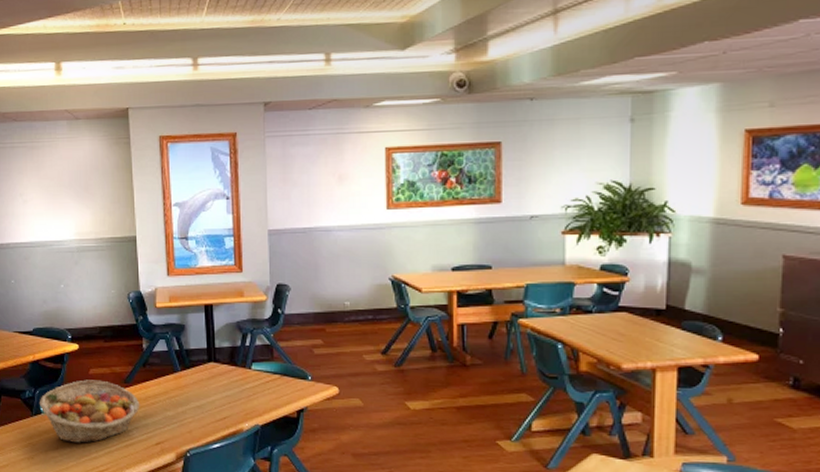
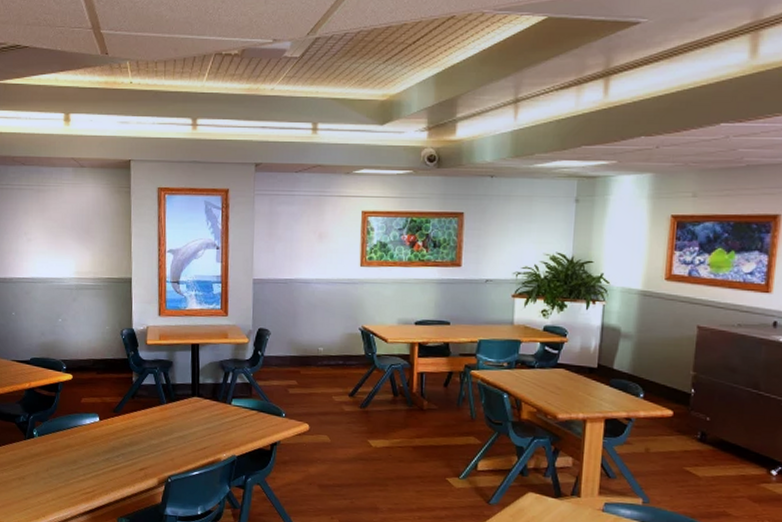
fruit basket: present [39,380,140,443] -> none [32,408,127,467]

